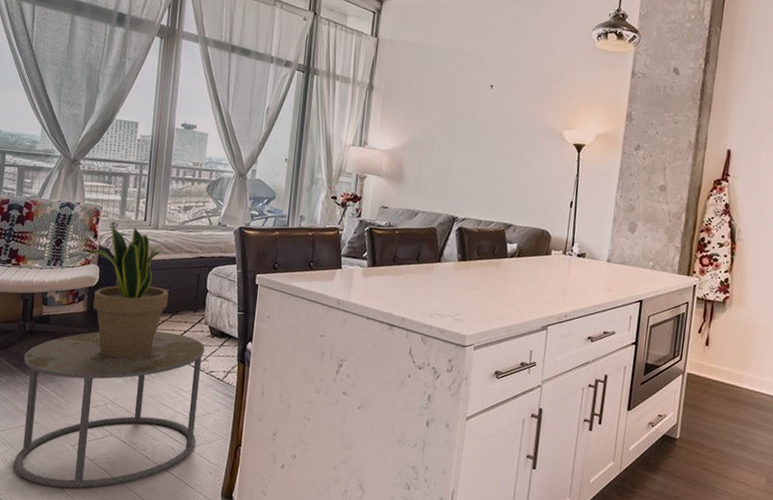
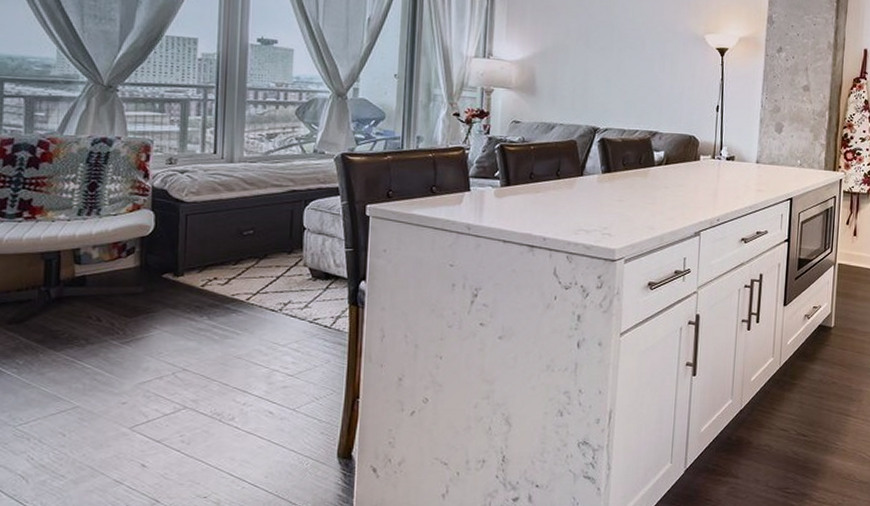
side table: present [13,331,205,489] -> none [43,280,306,481]
potted plant: present [87,226,169,358] -> none [135,162,253,317]

